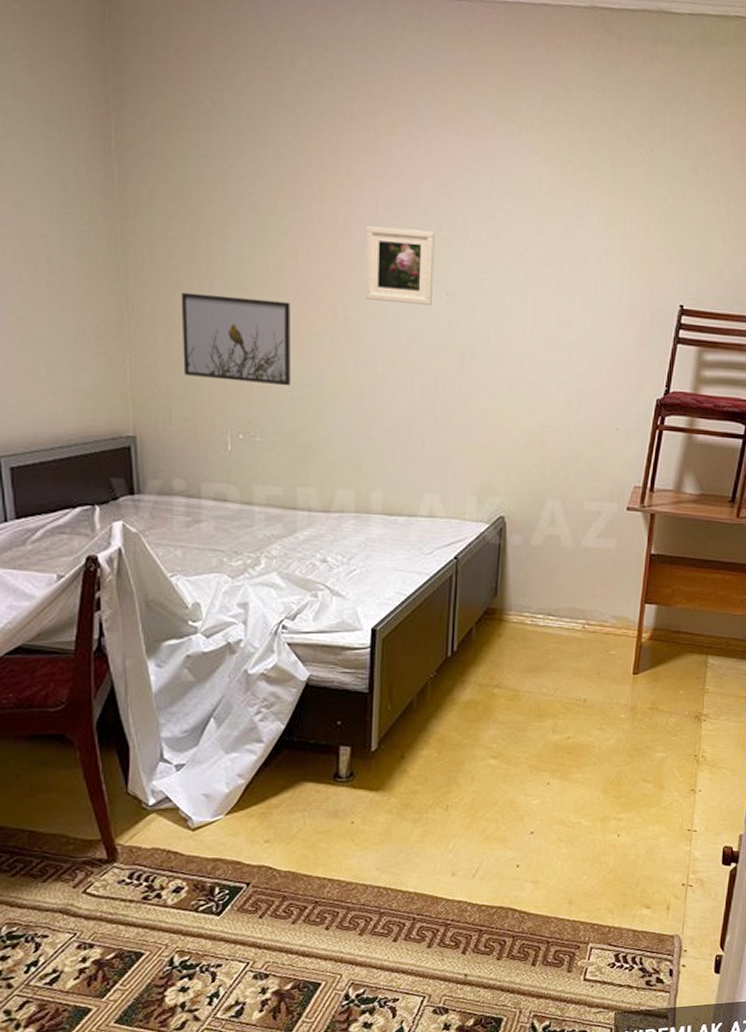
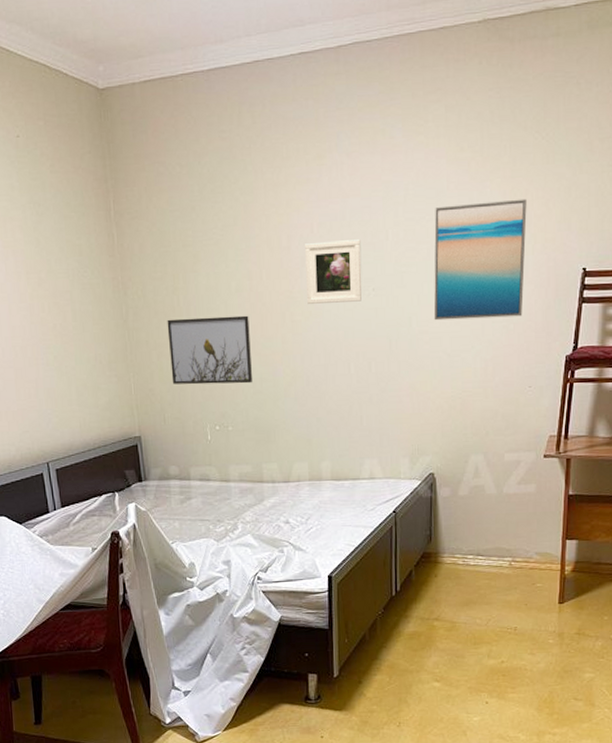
wall art: none [515,210,626,349] -> present [433,198,527,321]

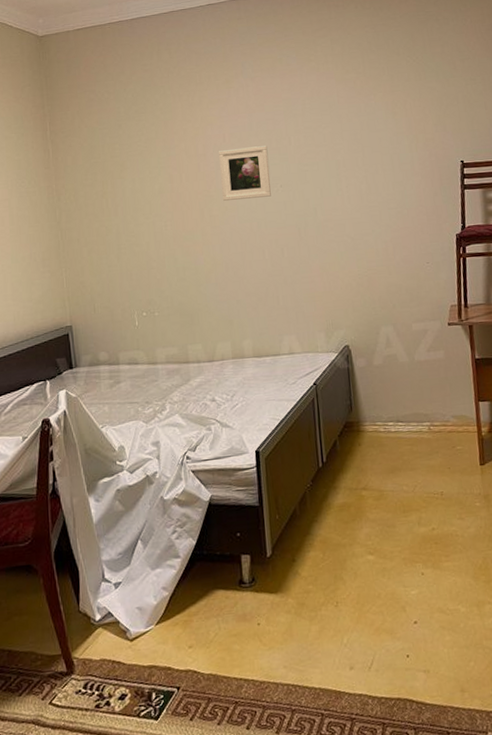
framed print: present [167,315,252,385] -> none [97,213,176,277]
wall art: present [433,198,527,321] -> none [329,107,414,210]

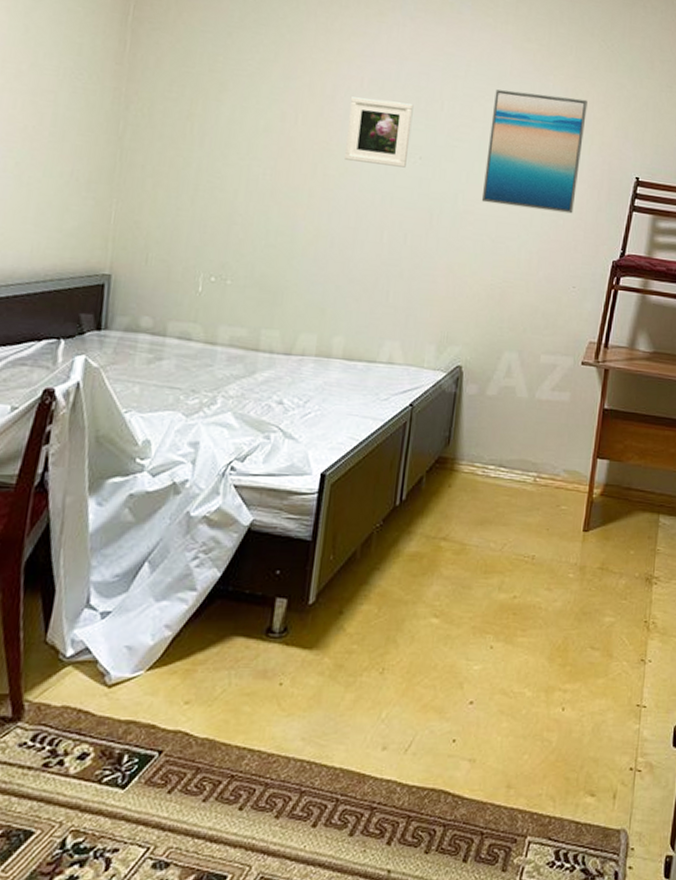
wall art: none [329,107,414,210] -> present [481,89,588,214]

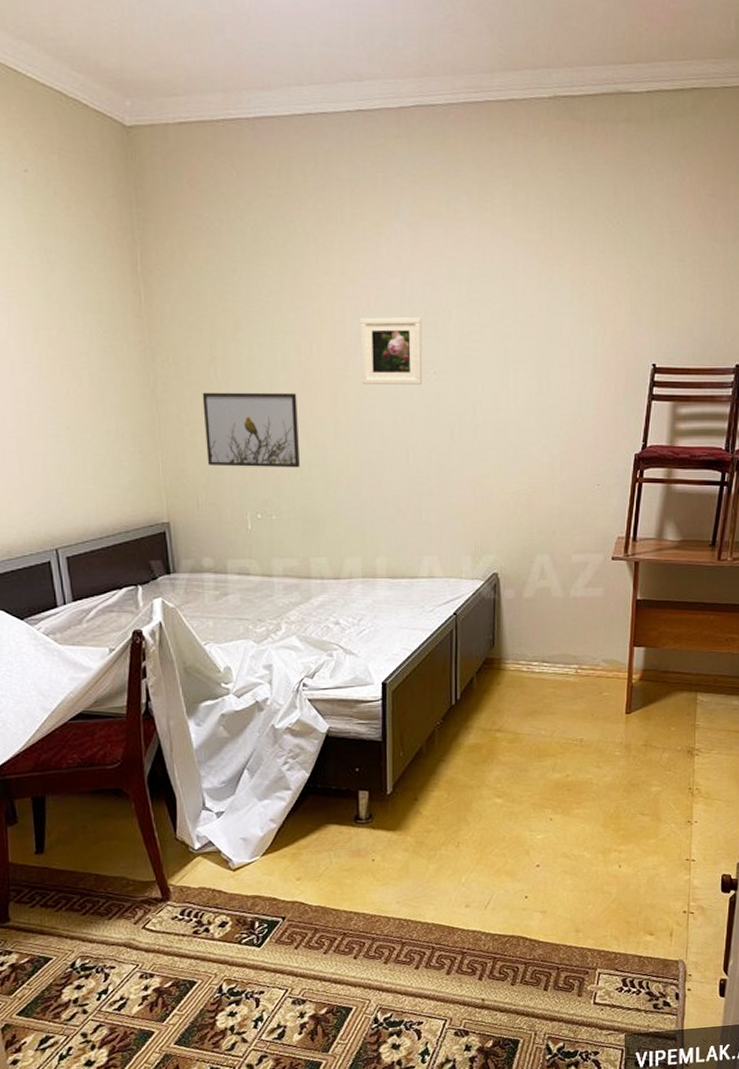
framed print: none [165,146,274,235] -> present [202,392,300,468]
wall art: present [481,89,588,214] -> none [499,287,597,411]

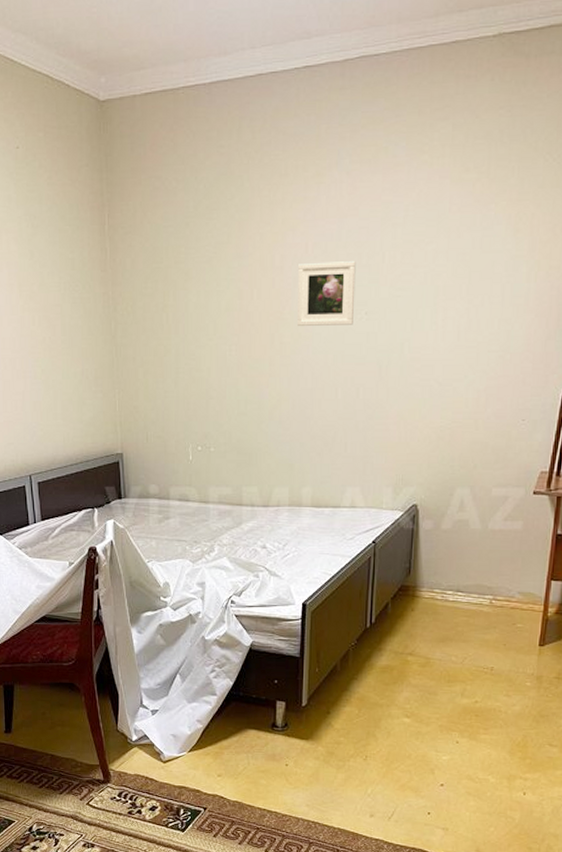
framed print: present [202,392,300,468] -> none [155,335,237,405]

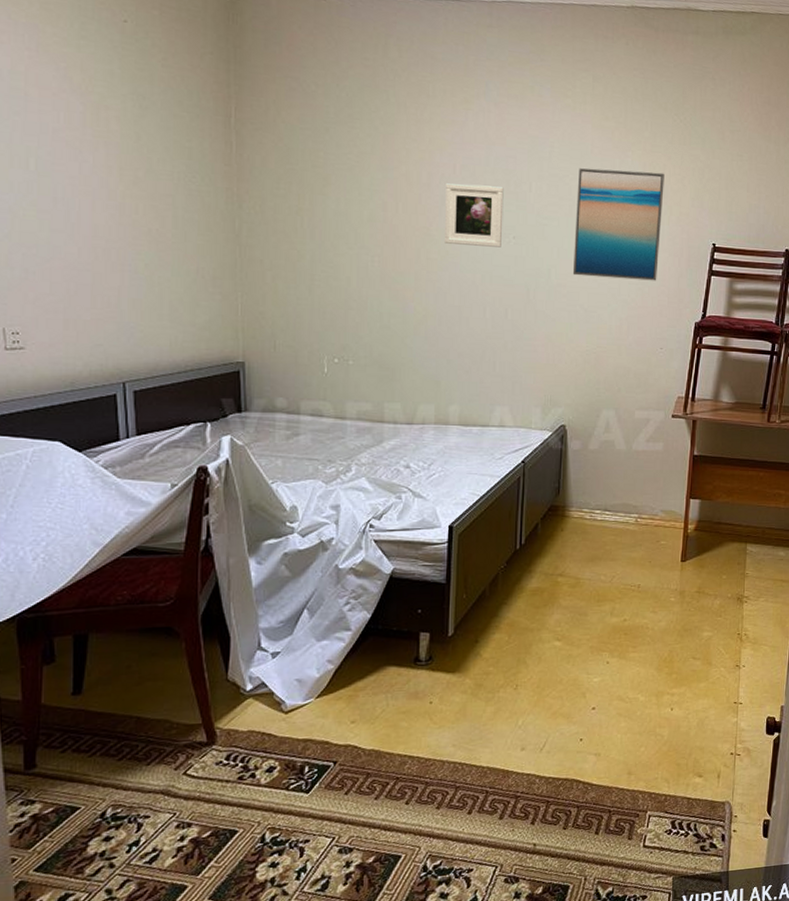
wall art: none [427,223,533,348] -> present [572,168,665,281]

